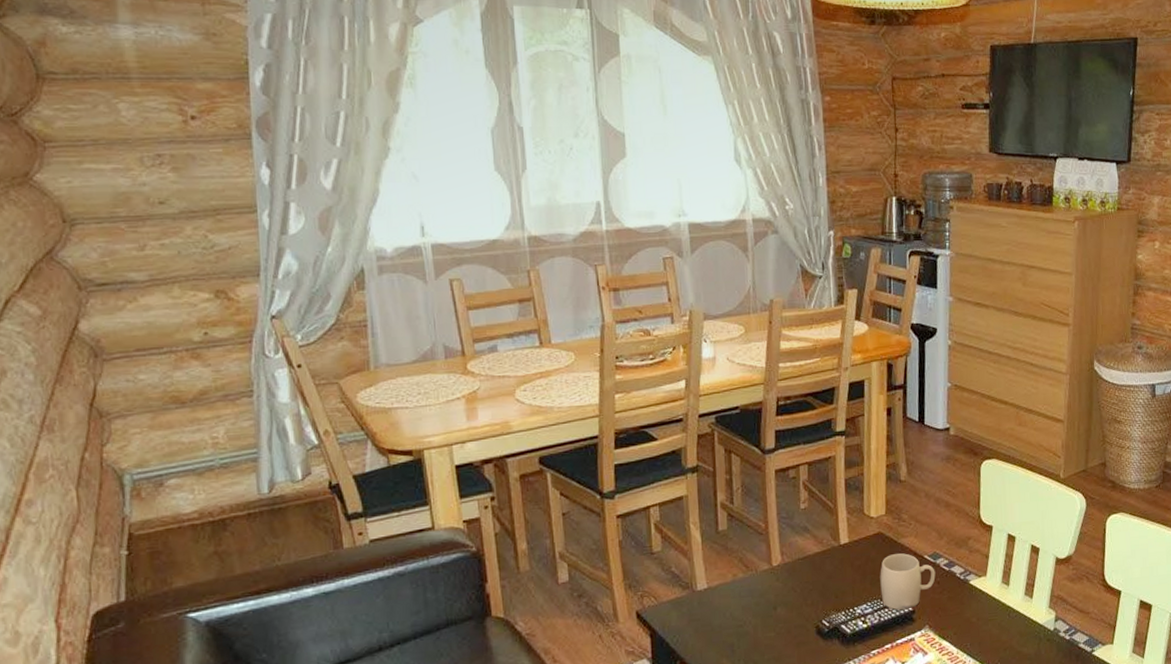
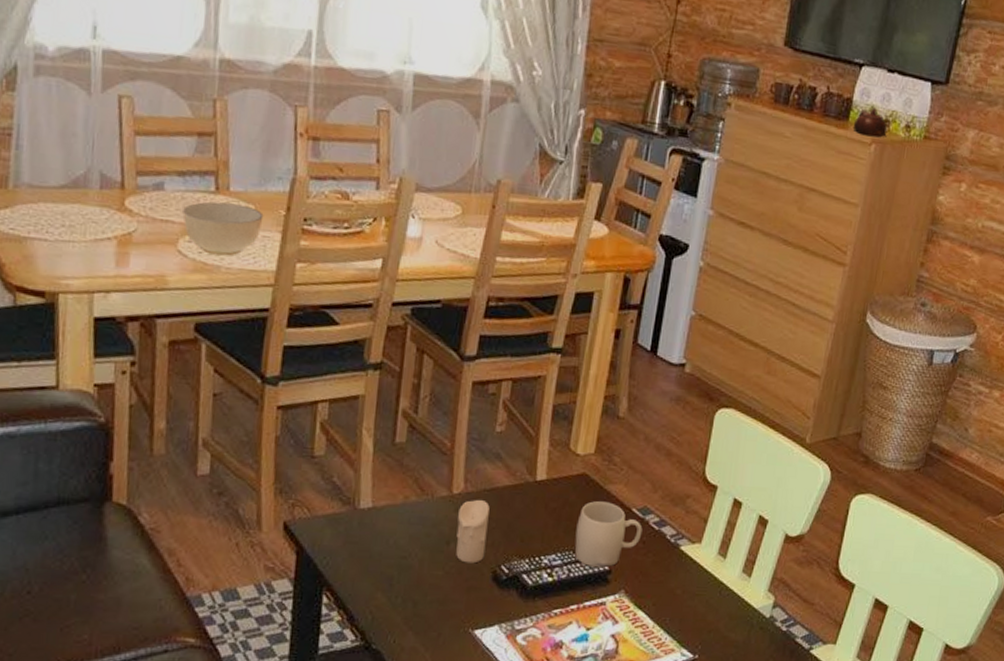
bowl: none [515,353,583,398] -> present [182,202,264,256]
candle: none [780,567,807,623] -> present [456,499,490,564]
teapot: none [1057,191,1086,216] -> present [852,108,888,138]

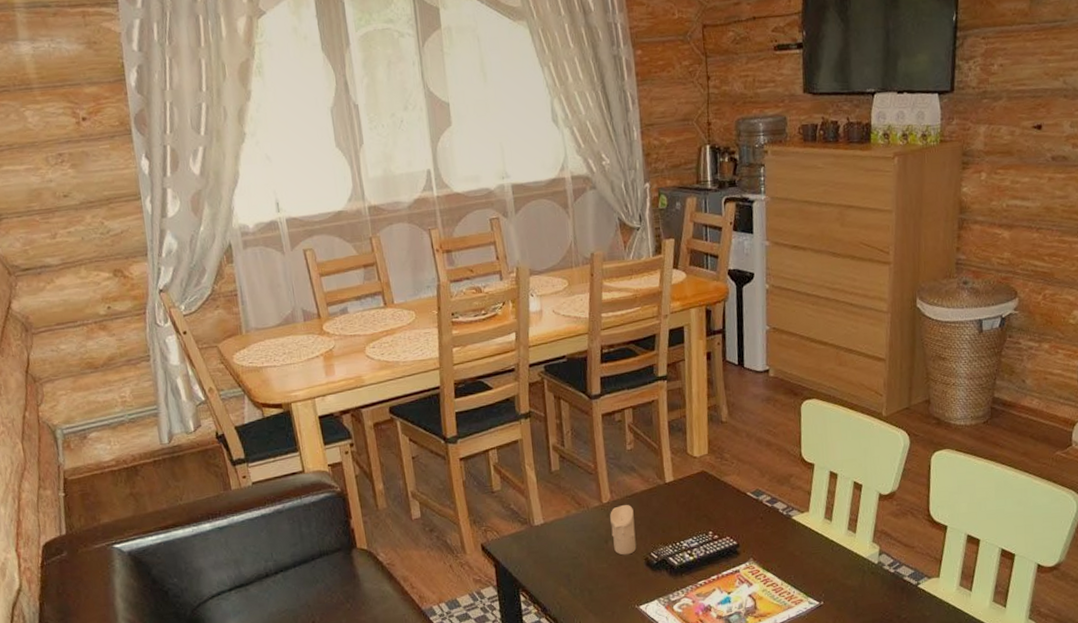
bowl: present [182,202,264,256] -> none [364,312,423,354]
mug: present [574,501,643,568] -> none [704,490,759,544]
teapot: present [852,108,888,138] -> none [875,126,907,152]

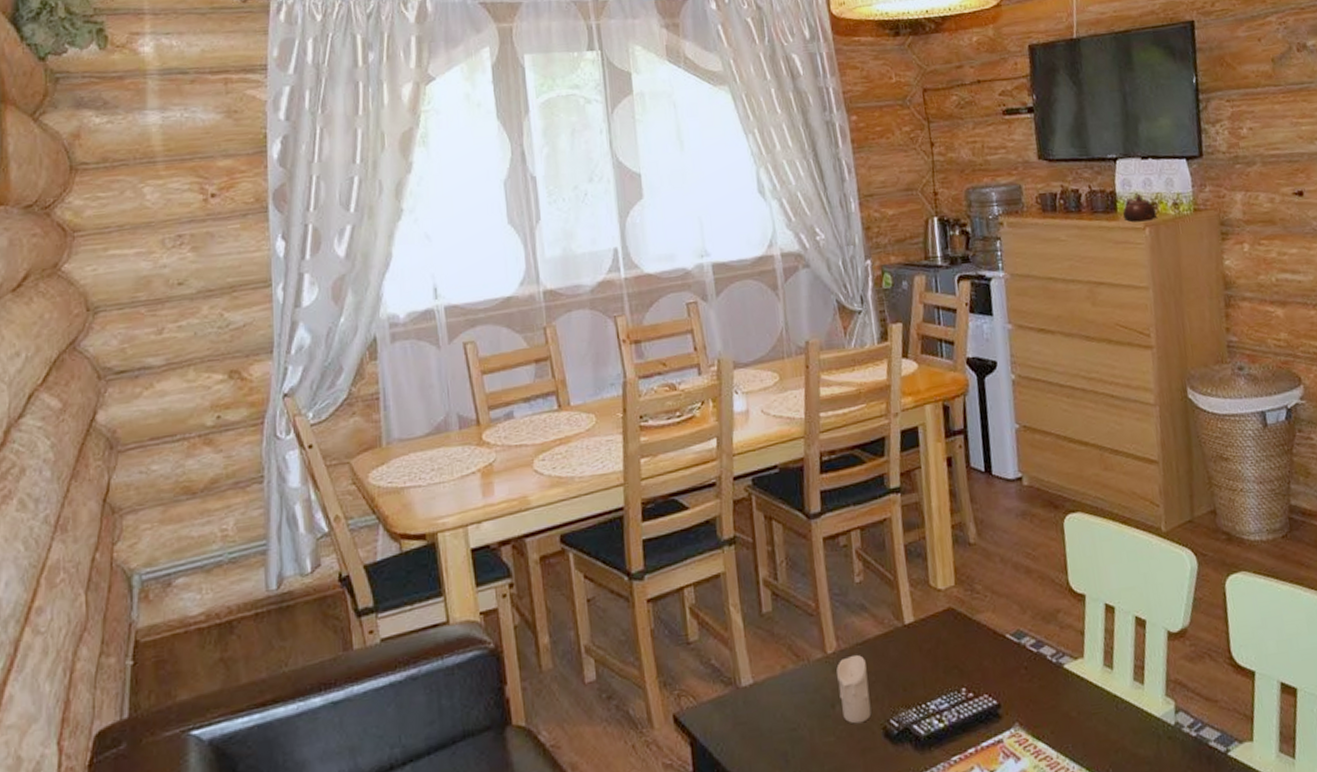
teapot: none [875,126,907,152] -> present [1122,194,1157,223]

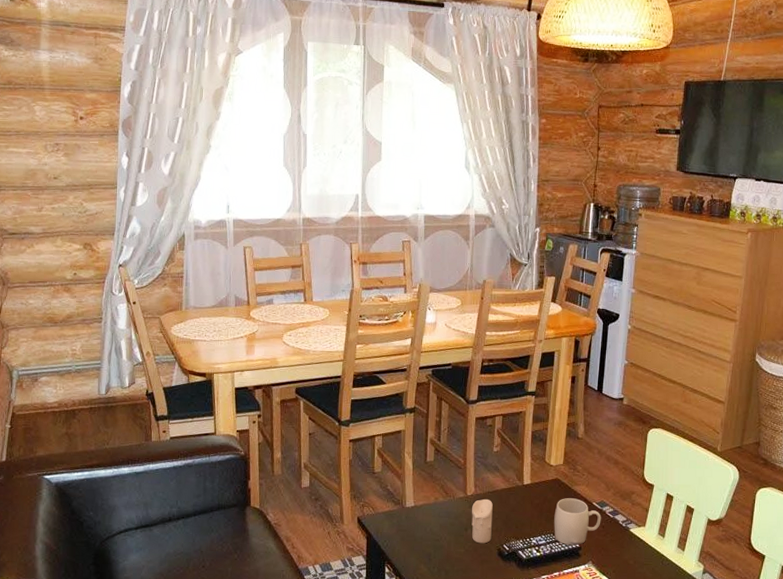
mug: none [954,632,1022,705] -> present [554,498,601,546]
teapot: present [1122,194,1157,223] -> none [733,207,759,228]

